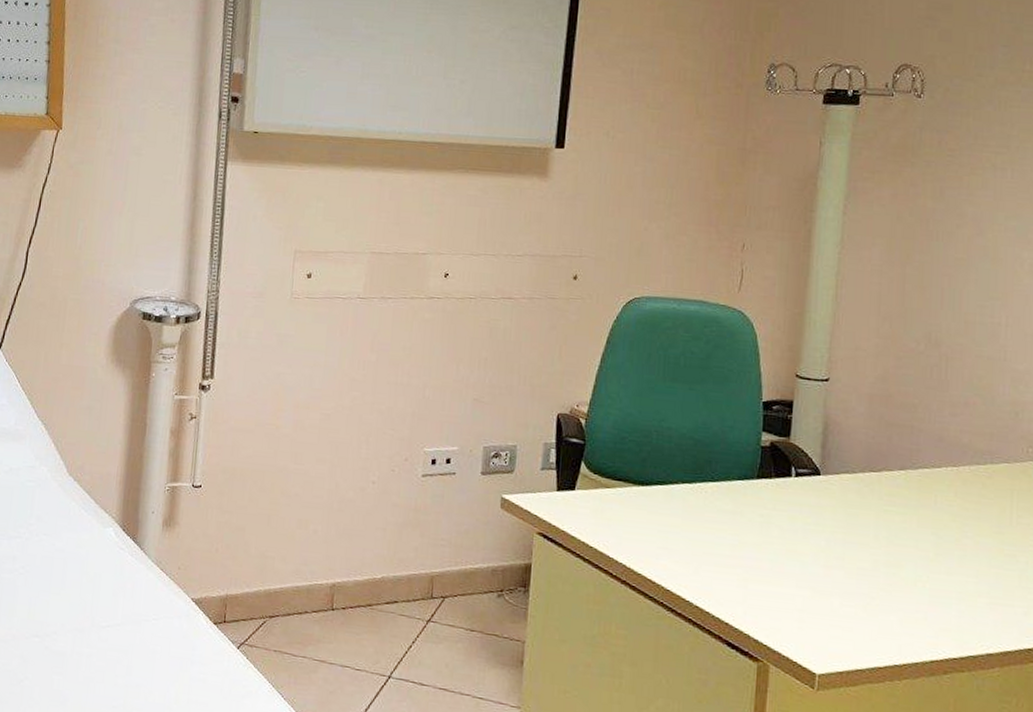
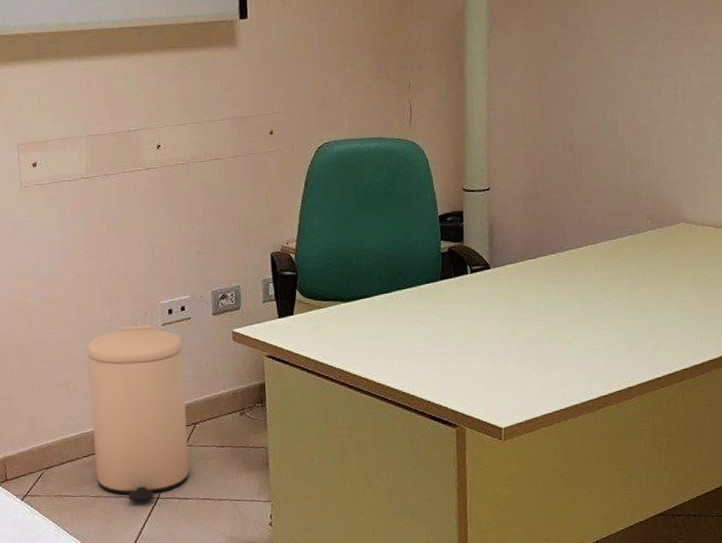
pedal bin: none [324,469,443,678] -> present [87,325,189,501]

